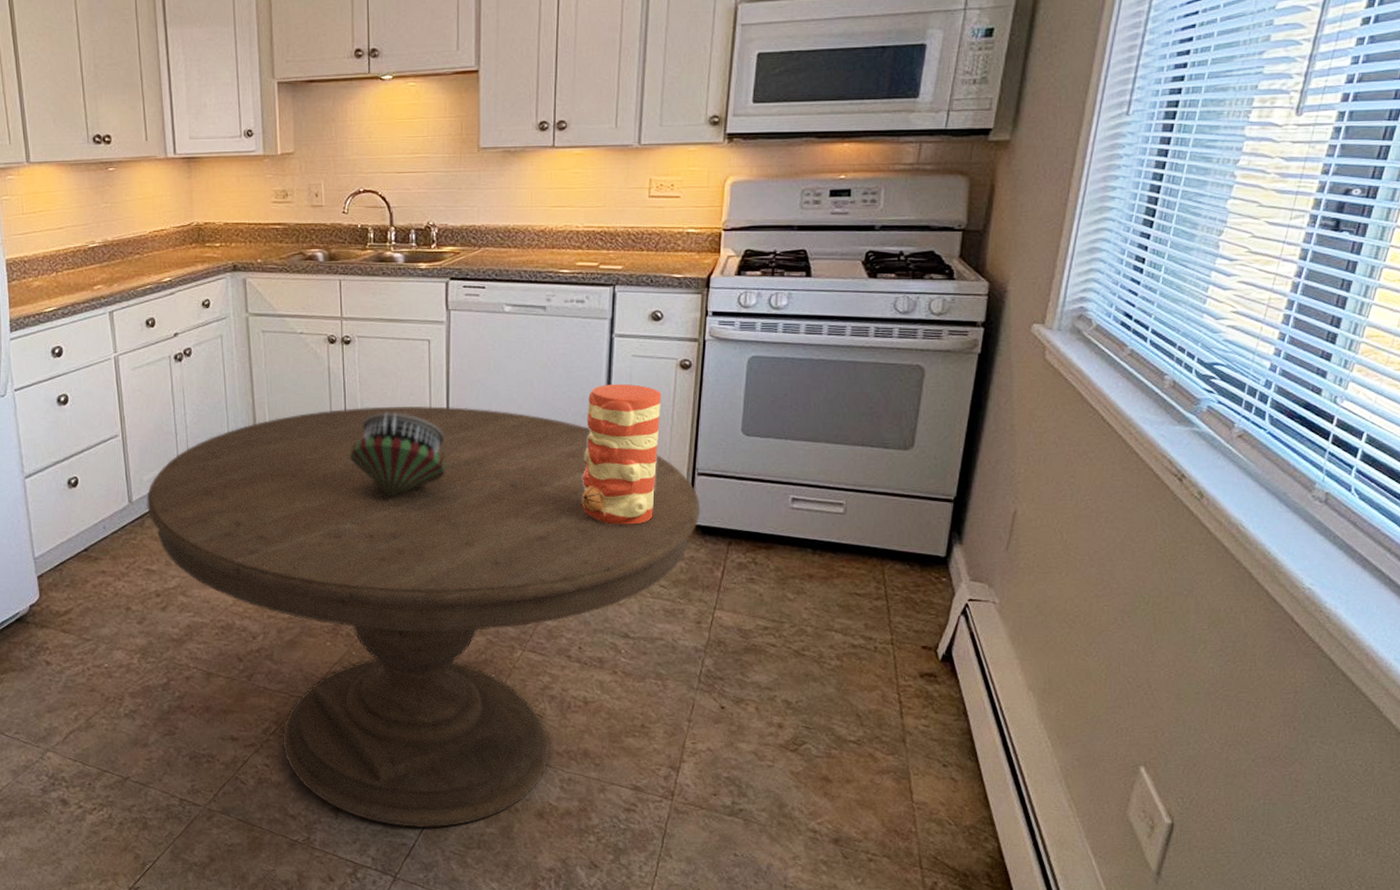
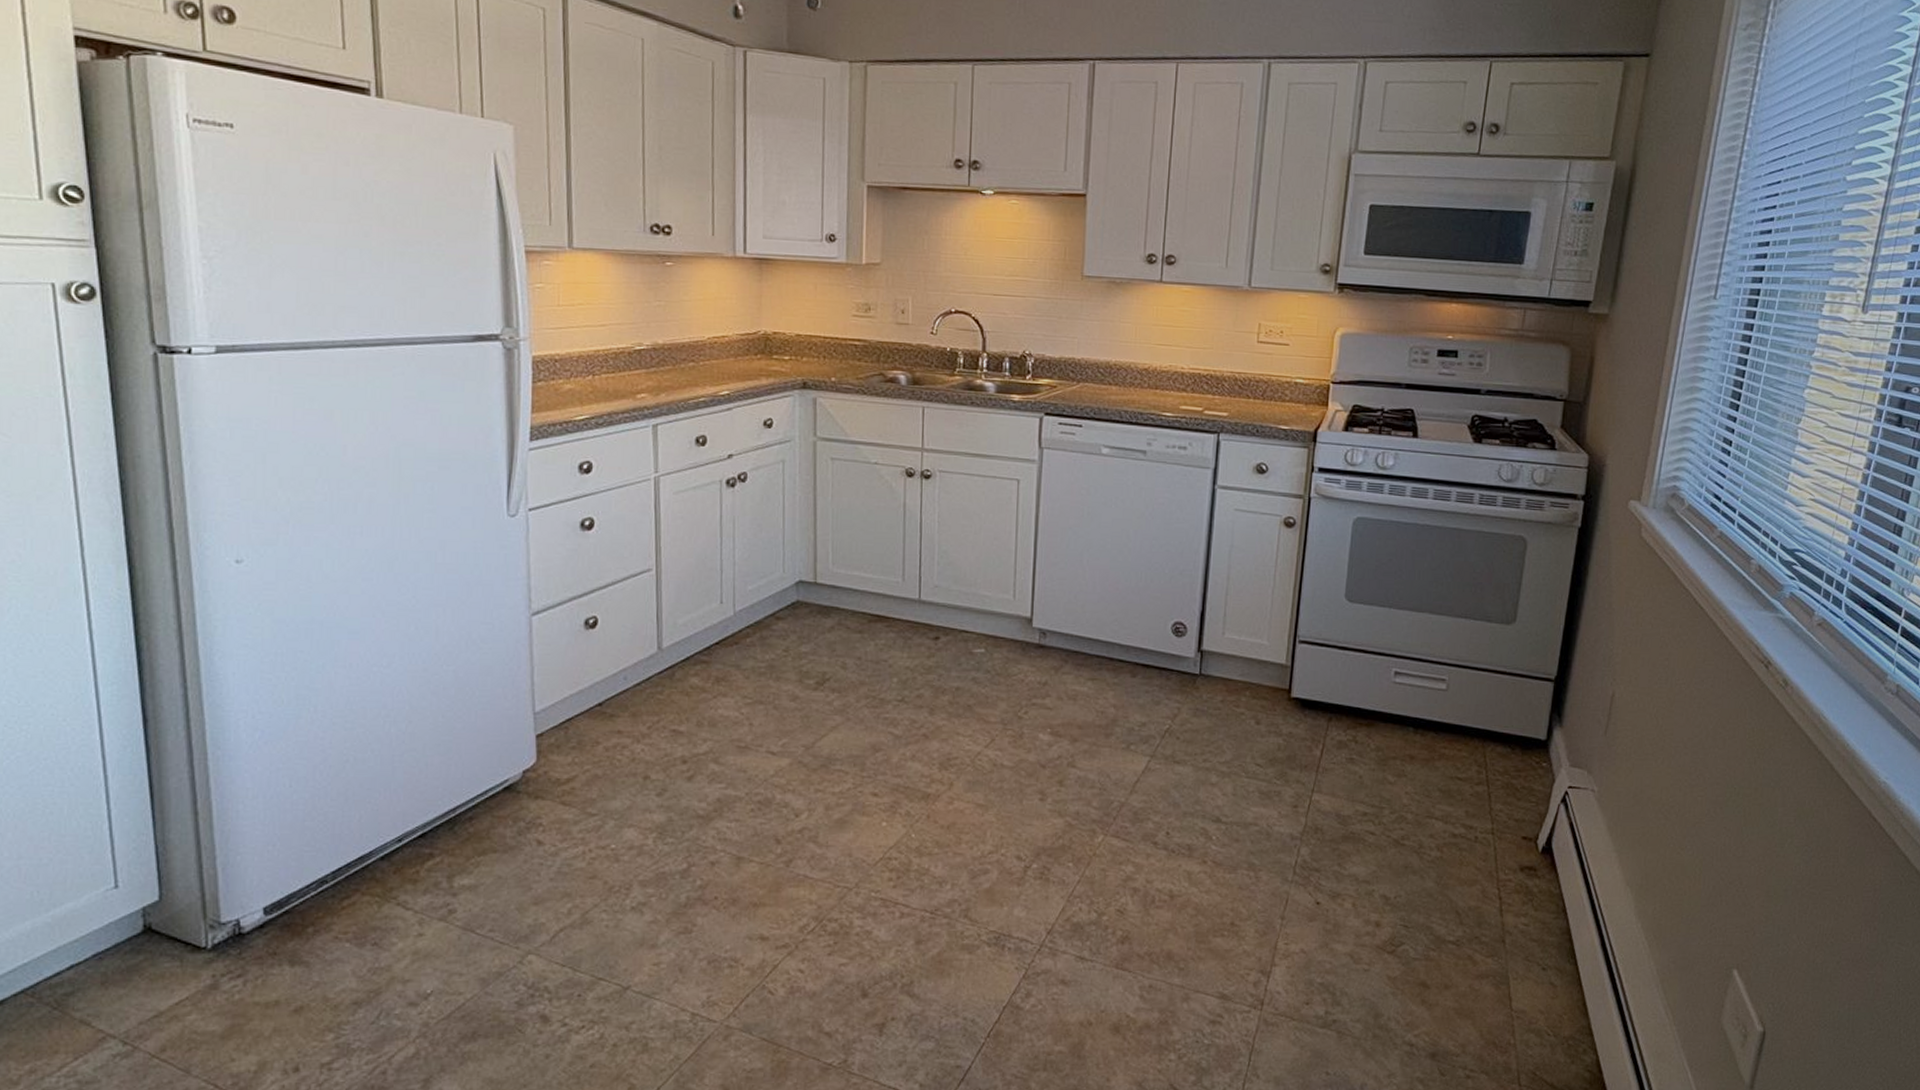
dining table: present [146,405,701,828] -> none [679,550,1301,1047]
drum: present [350,412,445,502] -> none [923,557,1029,660]
vase: present [581,383,662,525] -> none [1175,539,1264,695]

